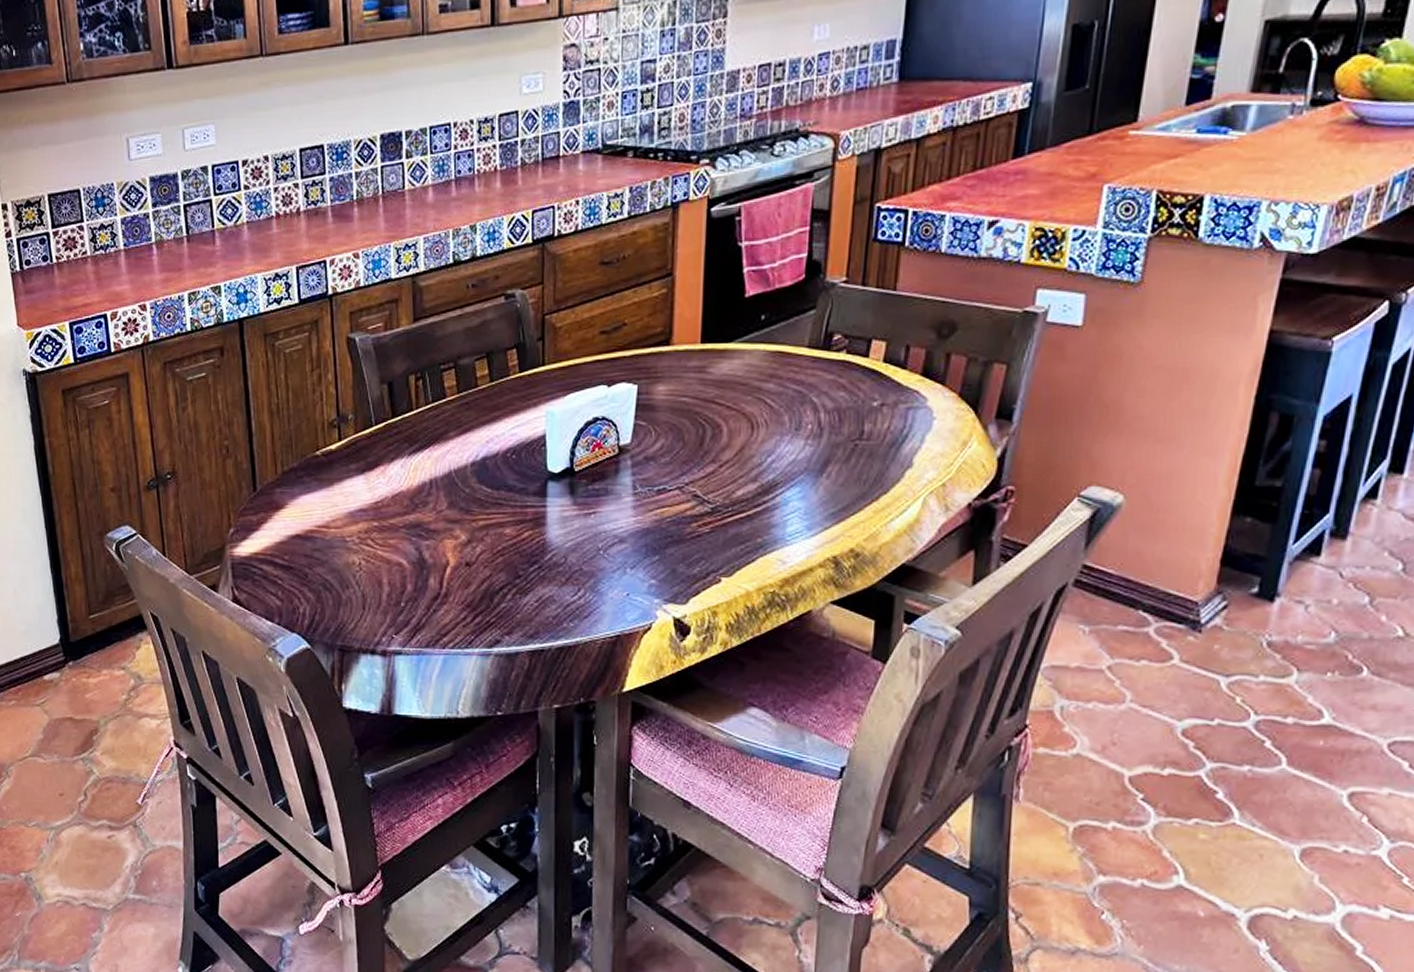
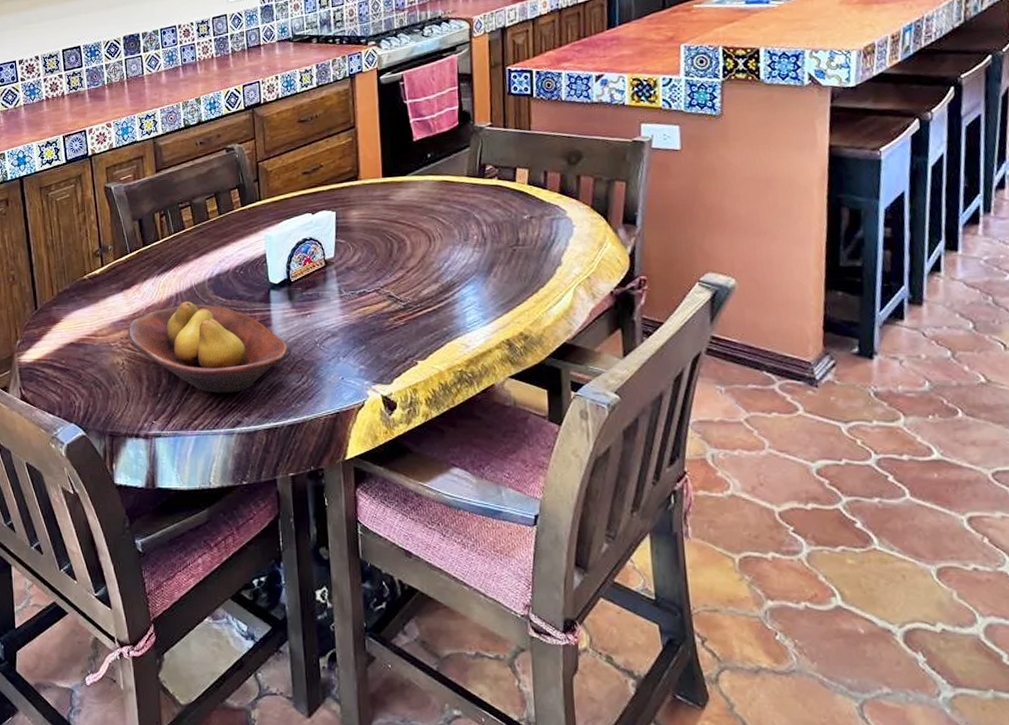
fruit bowl: none [367,490,564,605] -> present [128,301,288,393]

